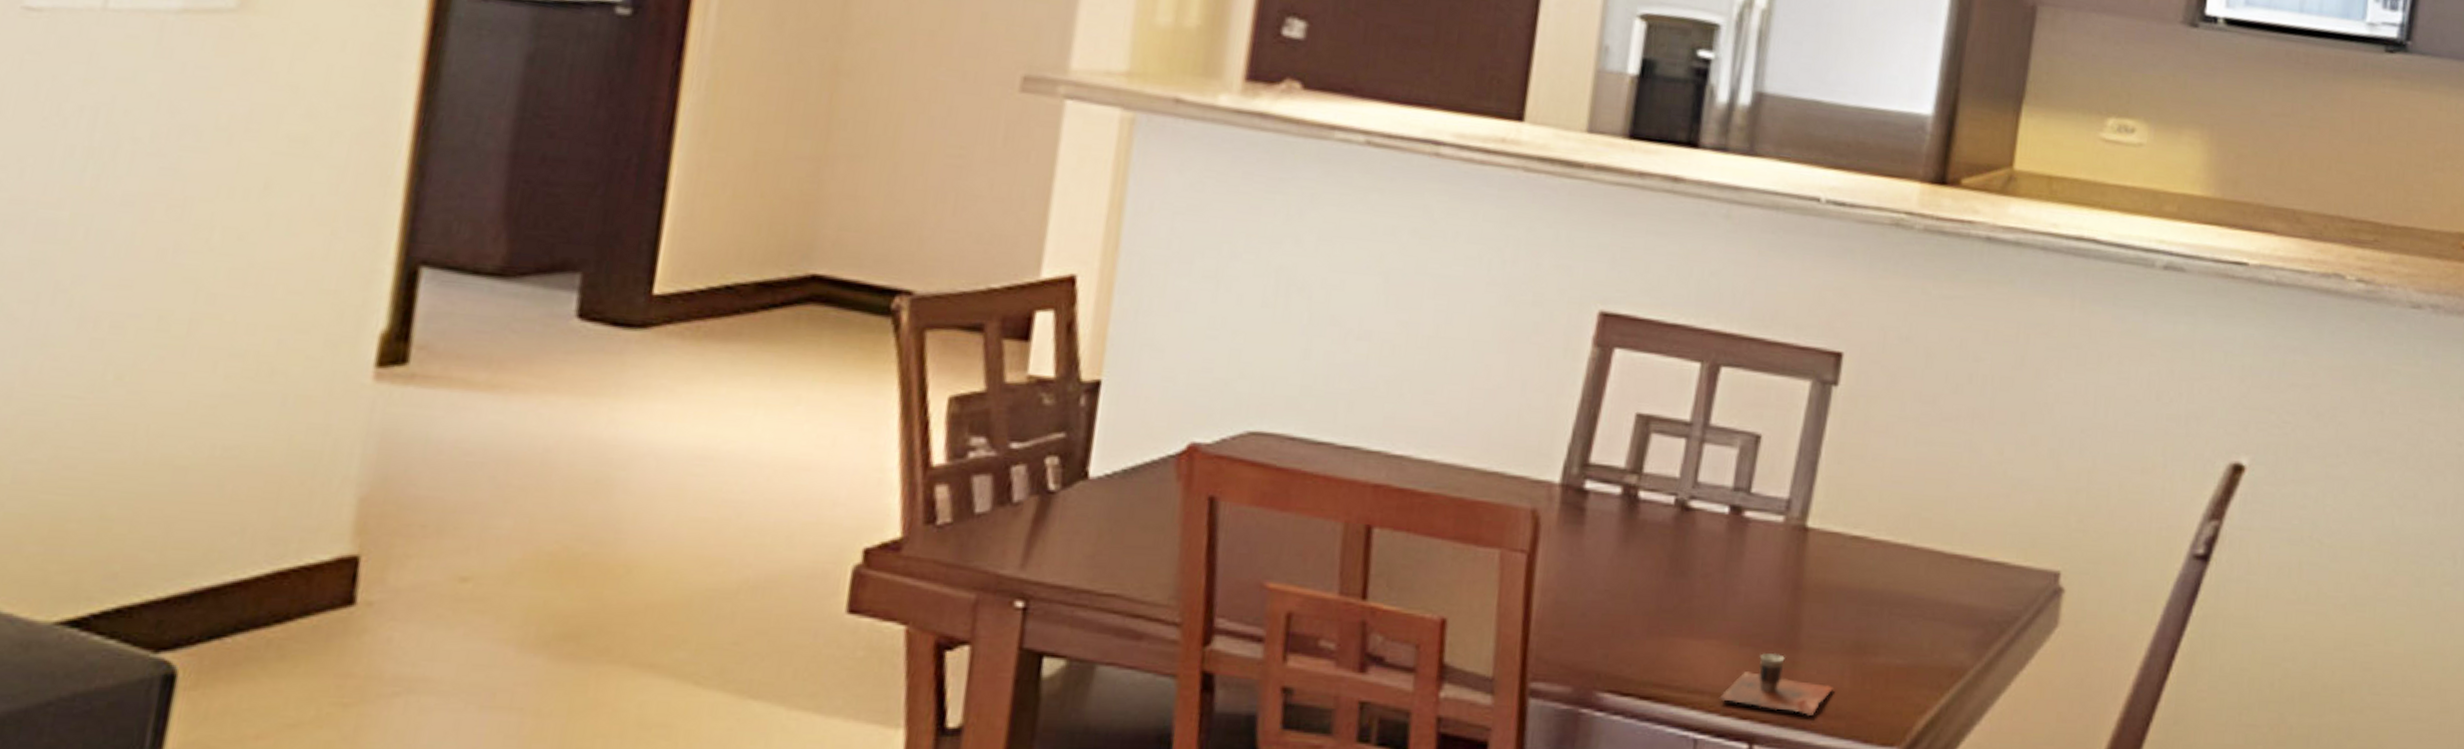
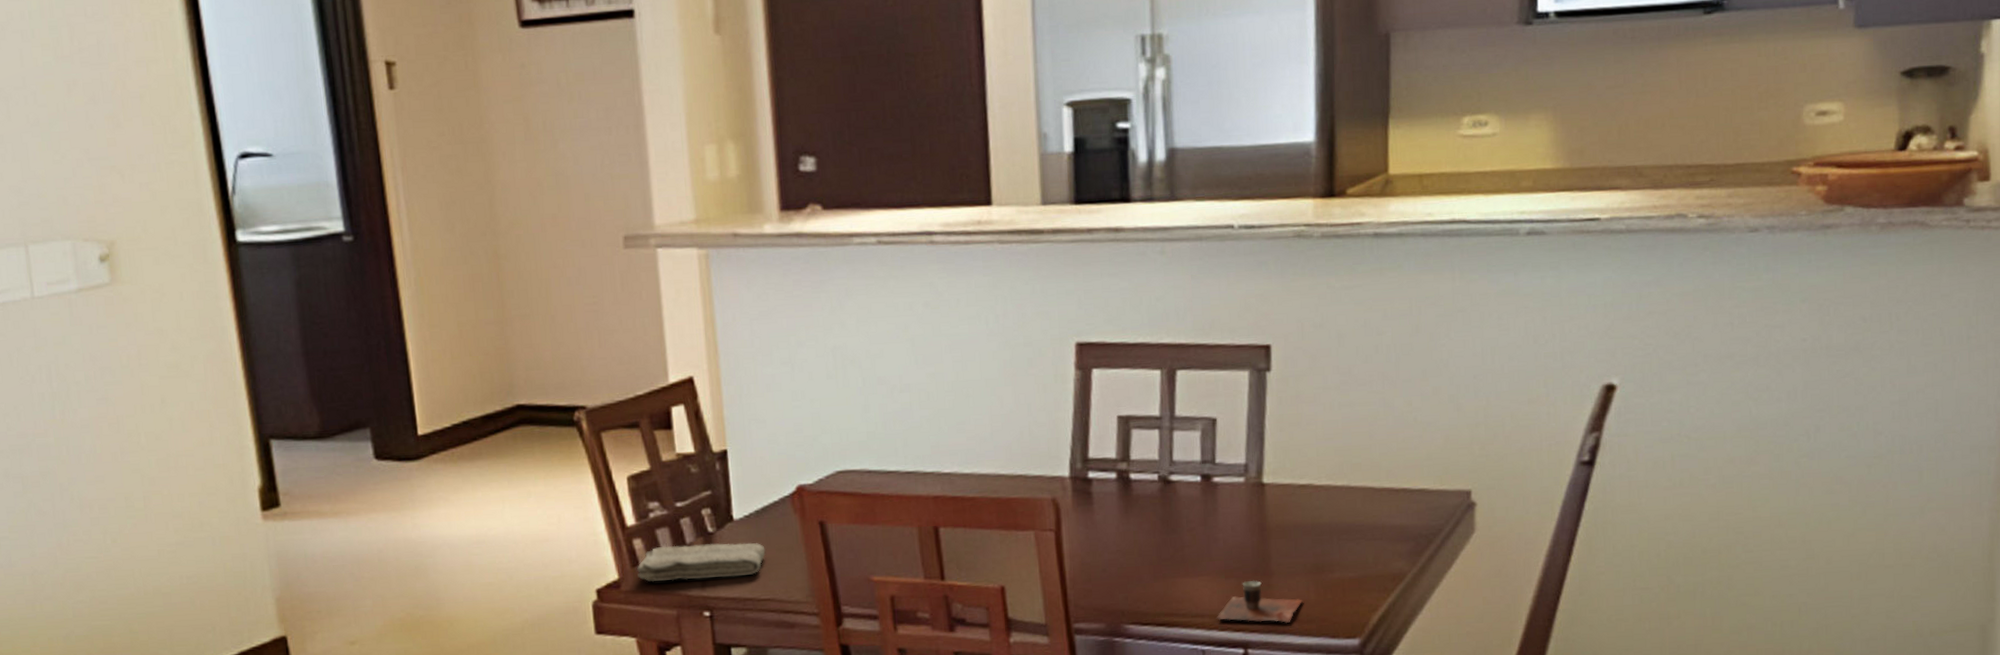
washcloth: none [930,500,1125,558] -> present [636,542,766,582]

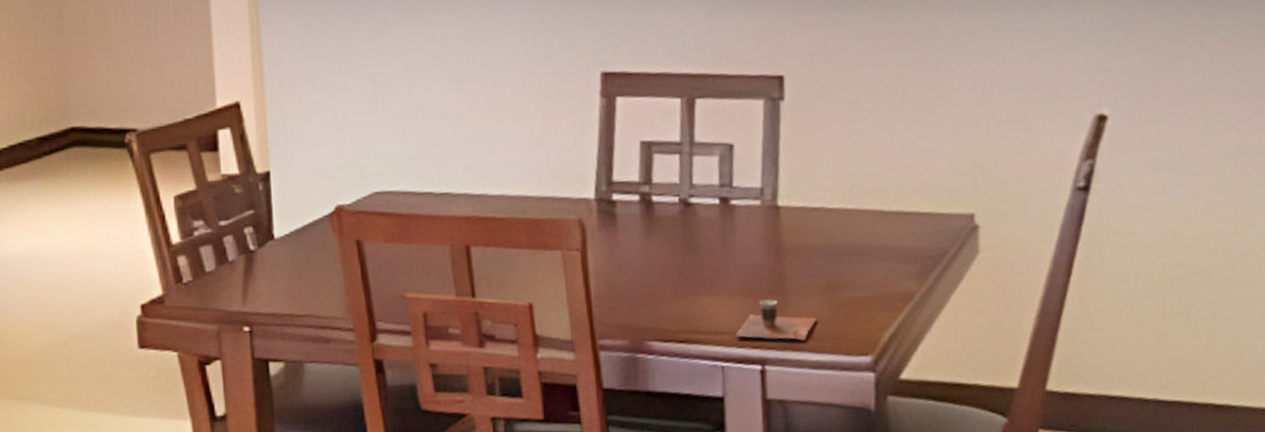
washcloth: present [636,542,766,582] -> none [180,260,305,297]

